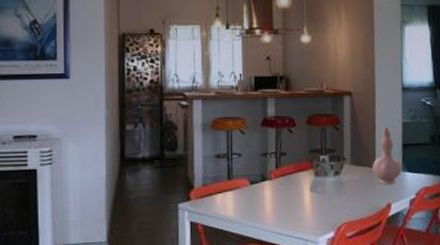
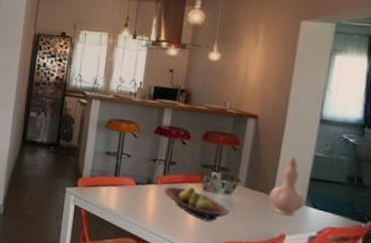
fruit bowl: none [279,175,341,207] -> present [164,187,230,222]

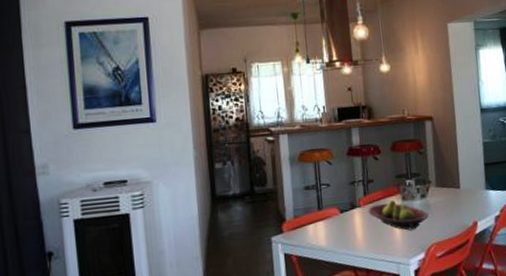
vase: present [269,157,306,216] -> none [457,148,486,204]

